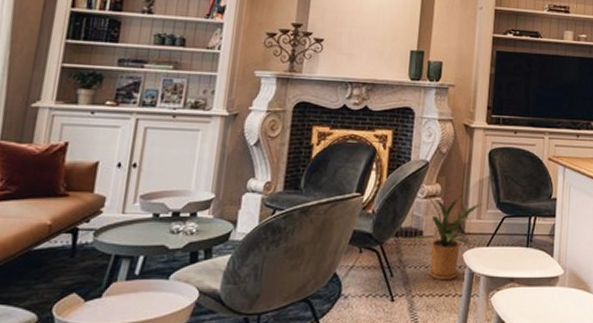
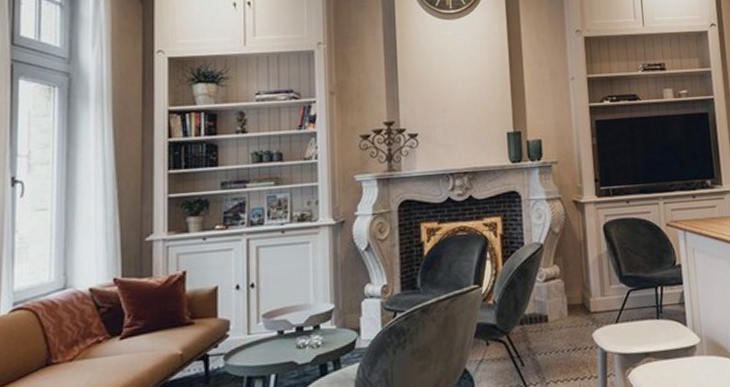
house plant: present [412,195,484,281] -> none [538,273,607,364]

